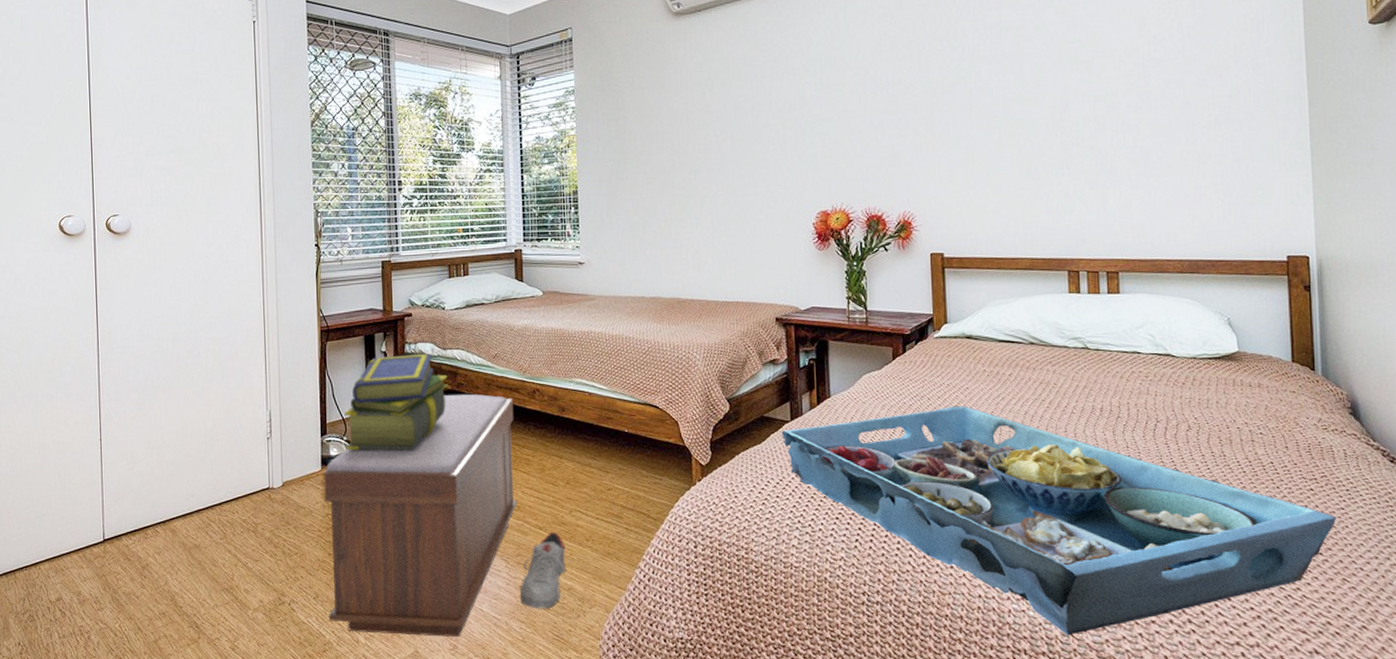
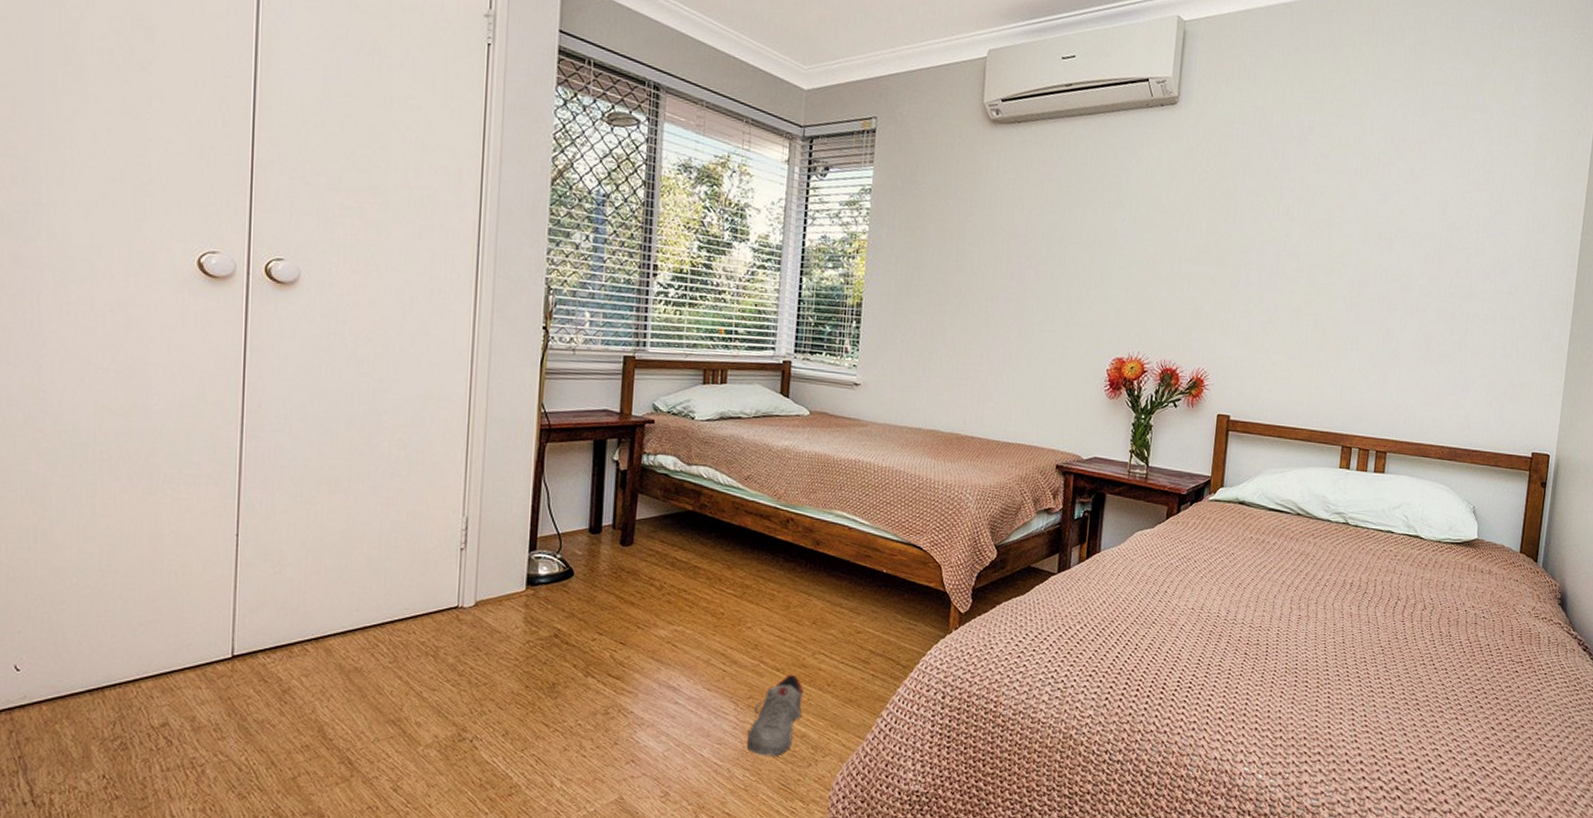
bench: present [324,394,517,637] -> none [519,516,763,783]
stack of books: present [345,353,448,451] -> none [559,466,690,575]
serving tray: present [781,406,1336,636] -> none [1045,570,1532,799]

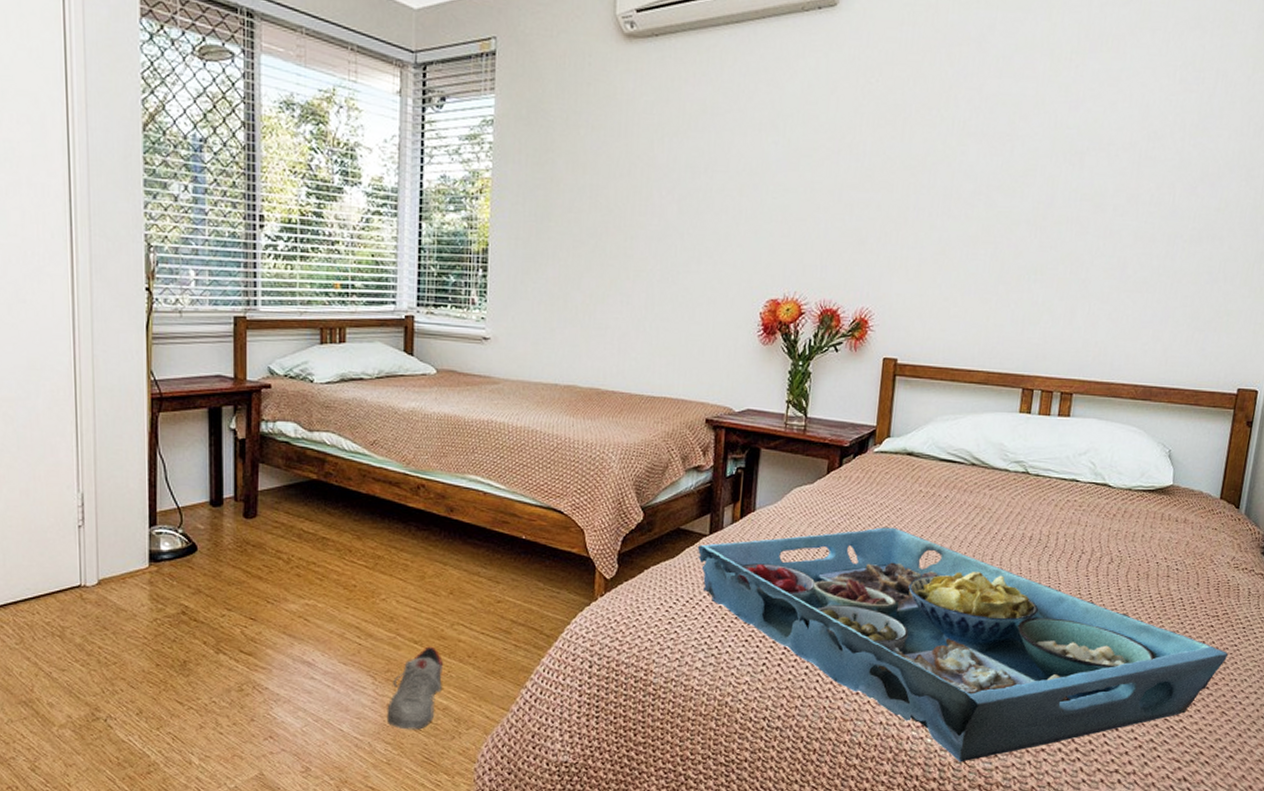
serving tray: none [1045,570,1532,799] -> present [696,527,1228,762]

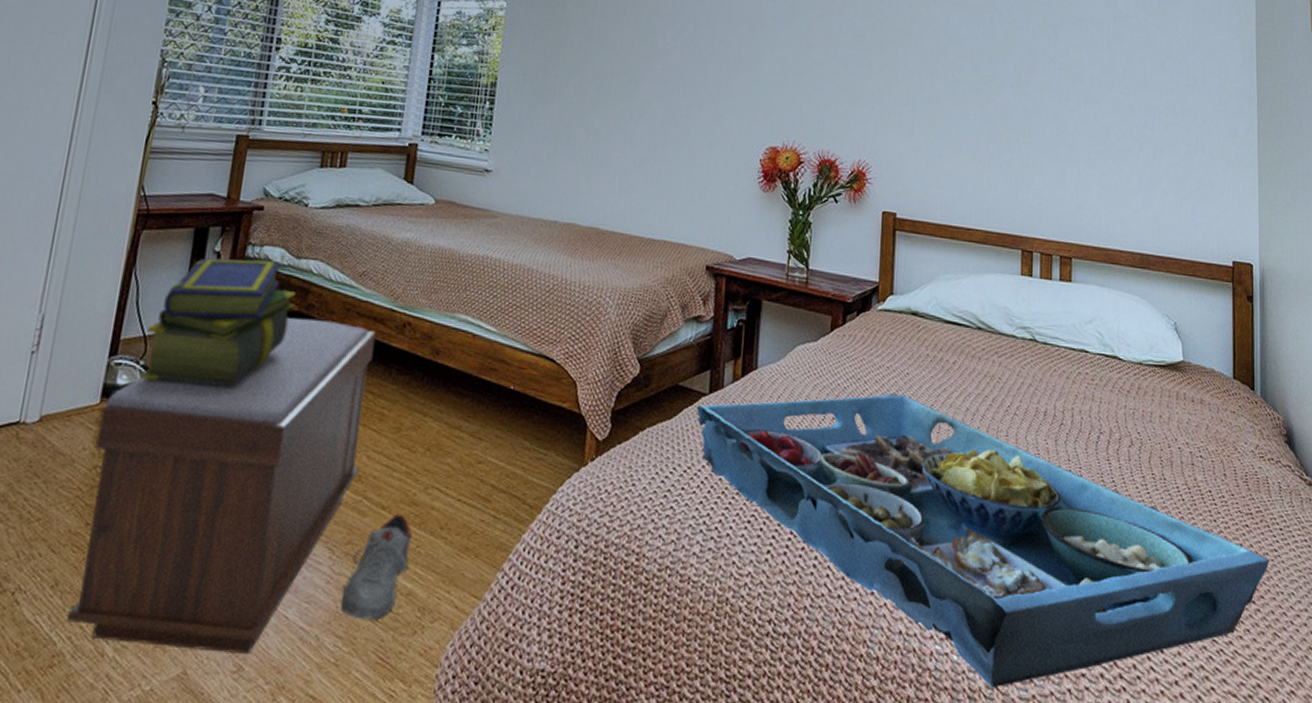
bench: none [152,486,393,758] -> present [67,318,376,654]
stack of books: none [181,434,314,549] -> present [140,257,297,388]

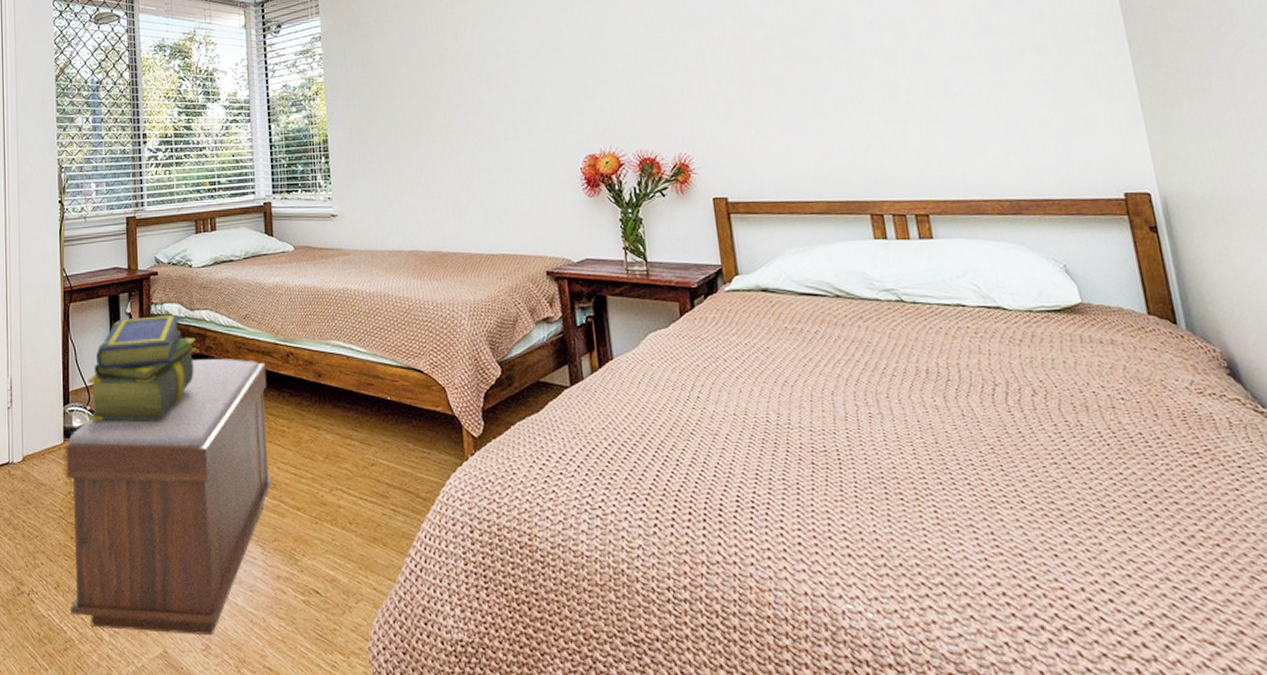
shoe: present [341,513,413,621] -> none [277,513,328,604]
serving tray: present [695,393,1269,688] -> none [560,368,1231,644]

